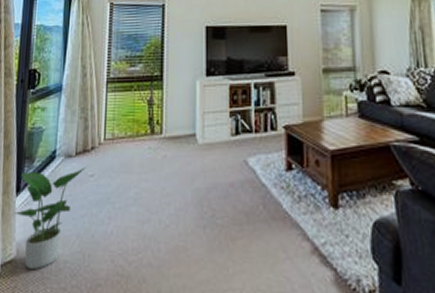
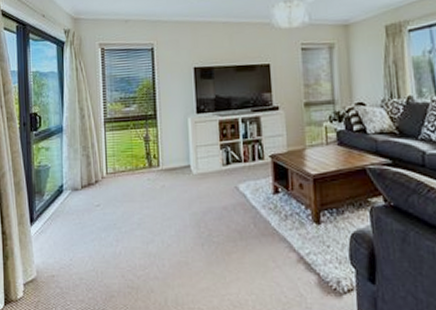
potted plant: present [14,167,86,270] -> none [30,198,92,287]

